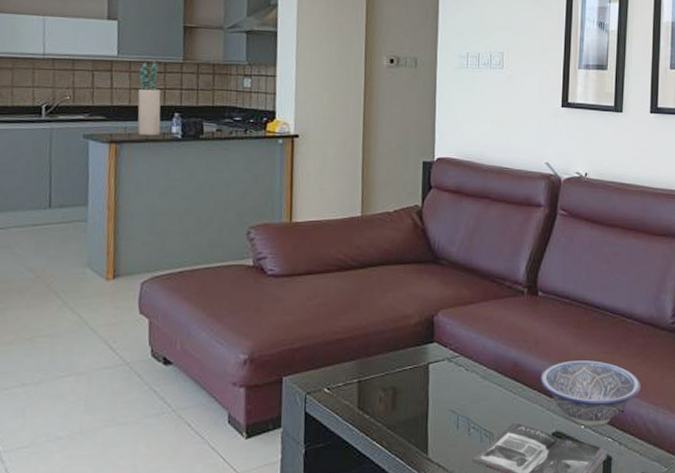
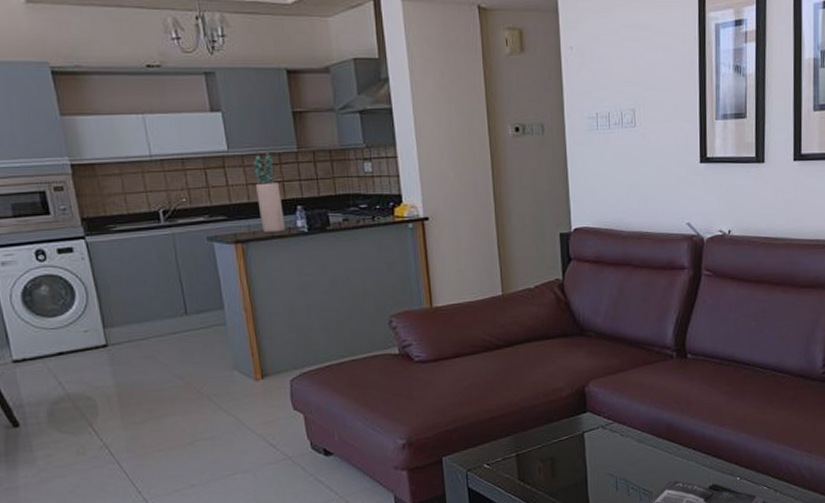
decorative bowl: present [540,360,641,427] -> none [694,415,794,478]

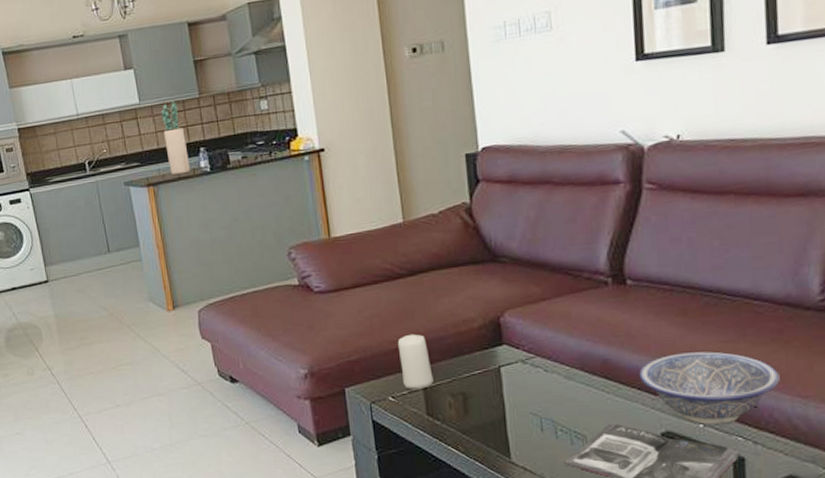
candle: none [493,402,526,456] -> present [397,334,434,389]
decorative bowl: none [694,415,794,478] -> present [639,351,780,426]

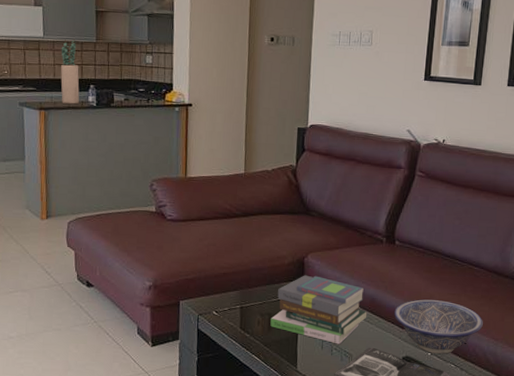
candle: present [397,334,434,389] -> none [226,263,249,307]
books: none [465,338,600,424] -> present [270,275,367,344]

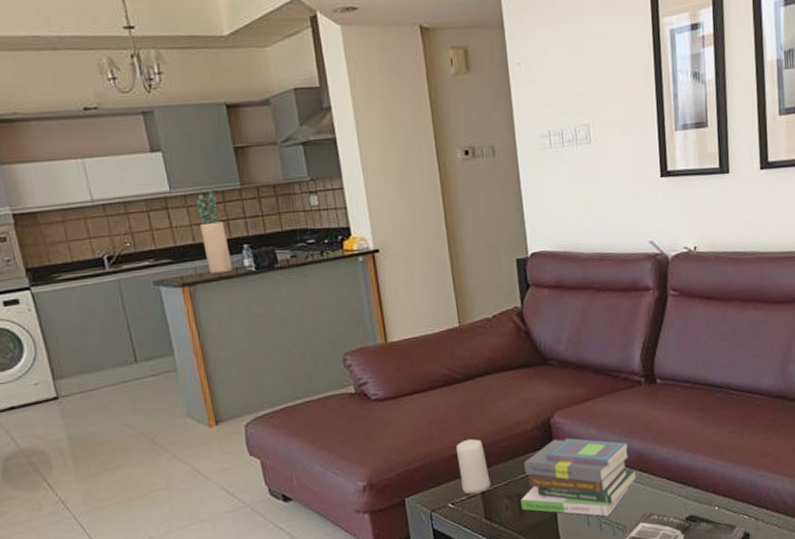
candle: none [226,263,249,307] -> present [455,438,491,495]
decorative bowl: present [394,299,483,355] -> none [668,441,774,507]

